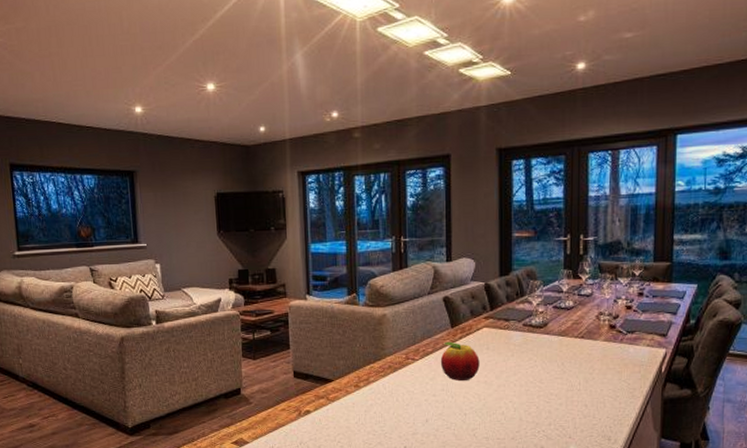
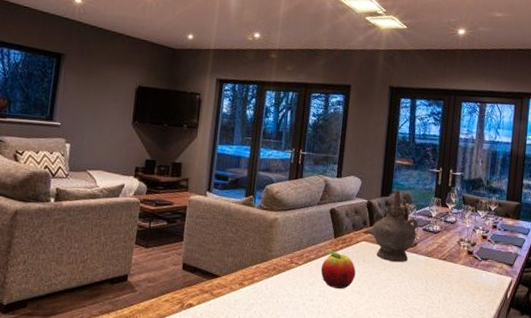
ceremonial vessel: none [494,267,547,346] -> present [372,190,419,262]

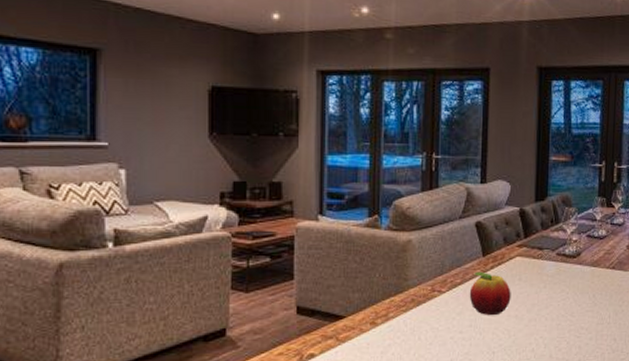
ceremonial vessel: present [372,190,419,262] -> none [527,192,581,276]

